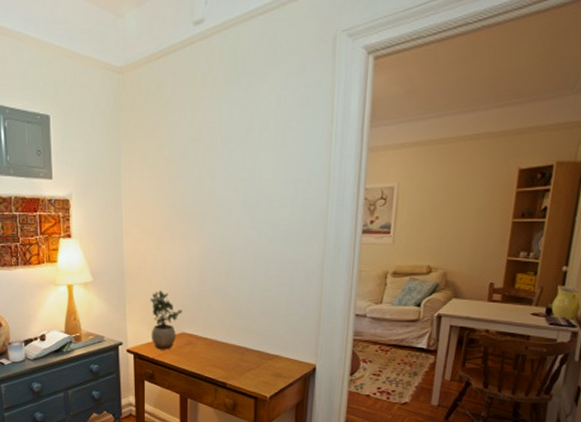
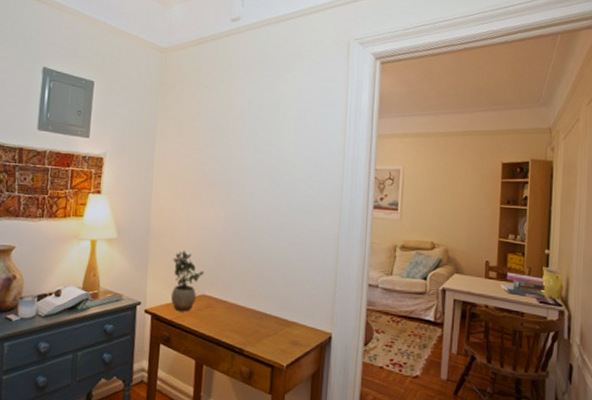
books: none [505,293,559,322] -> present [501,272,546,300]

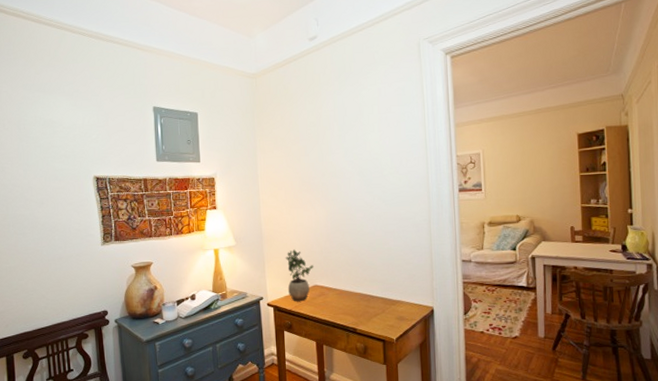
books: present [501,272,546,300] -> none [587,234,632,257]

